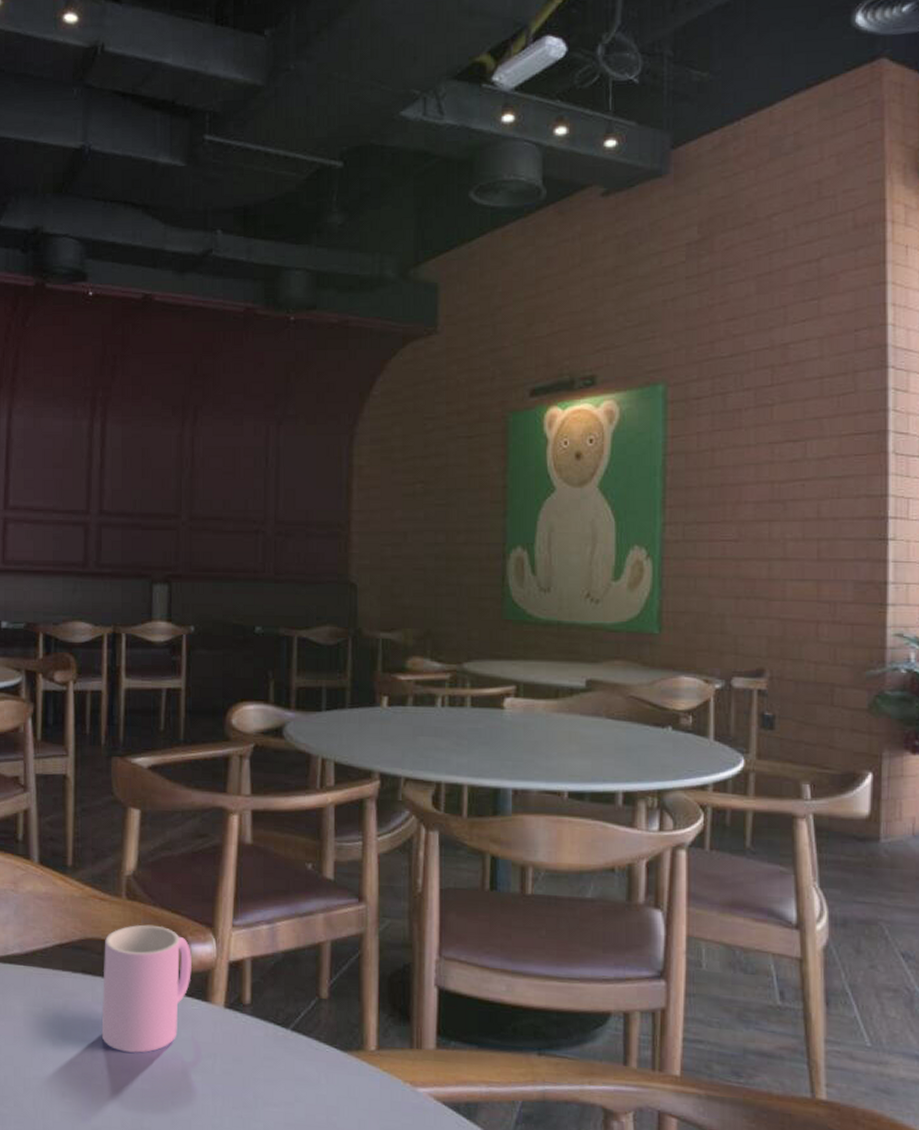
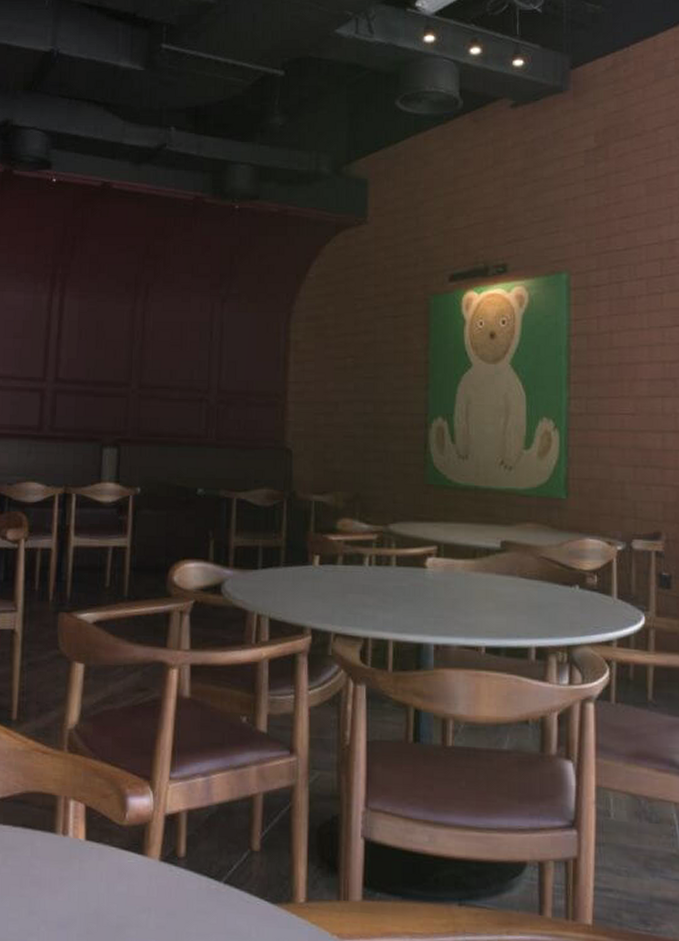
cup: present [101,924,191,1053] -> none [39,778,129,908]

